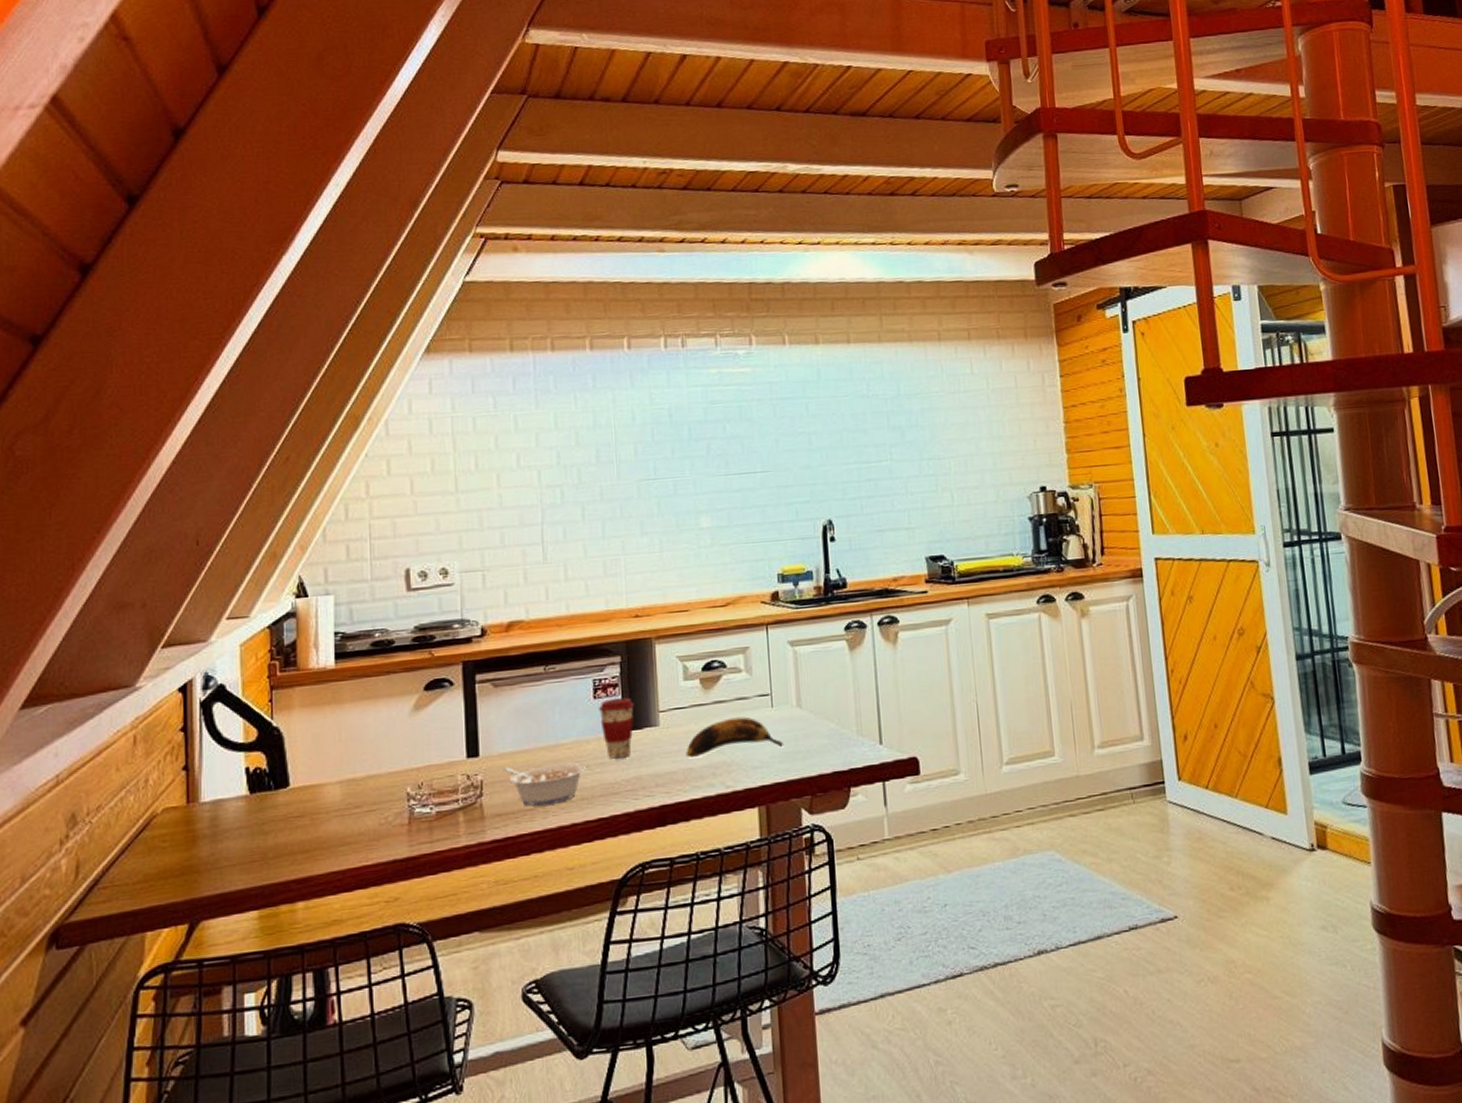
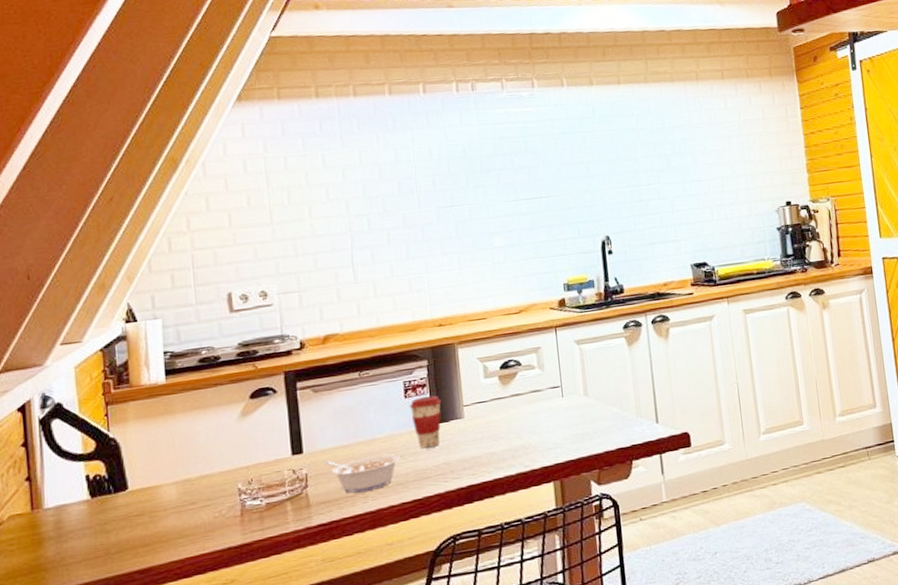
banana: present [685,716,783,759] -> none [488,406,573,444]

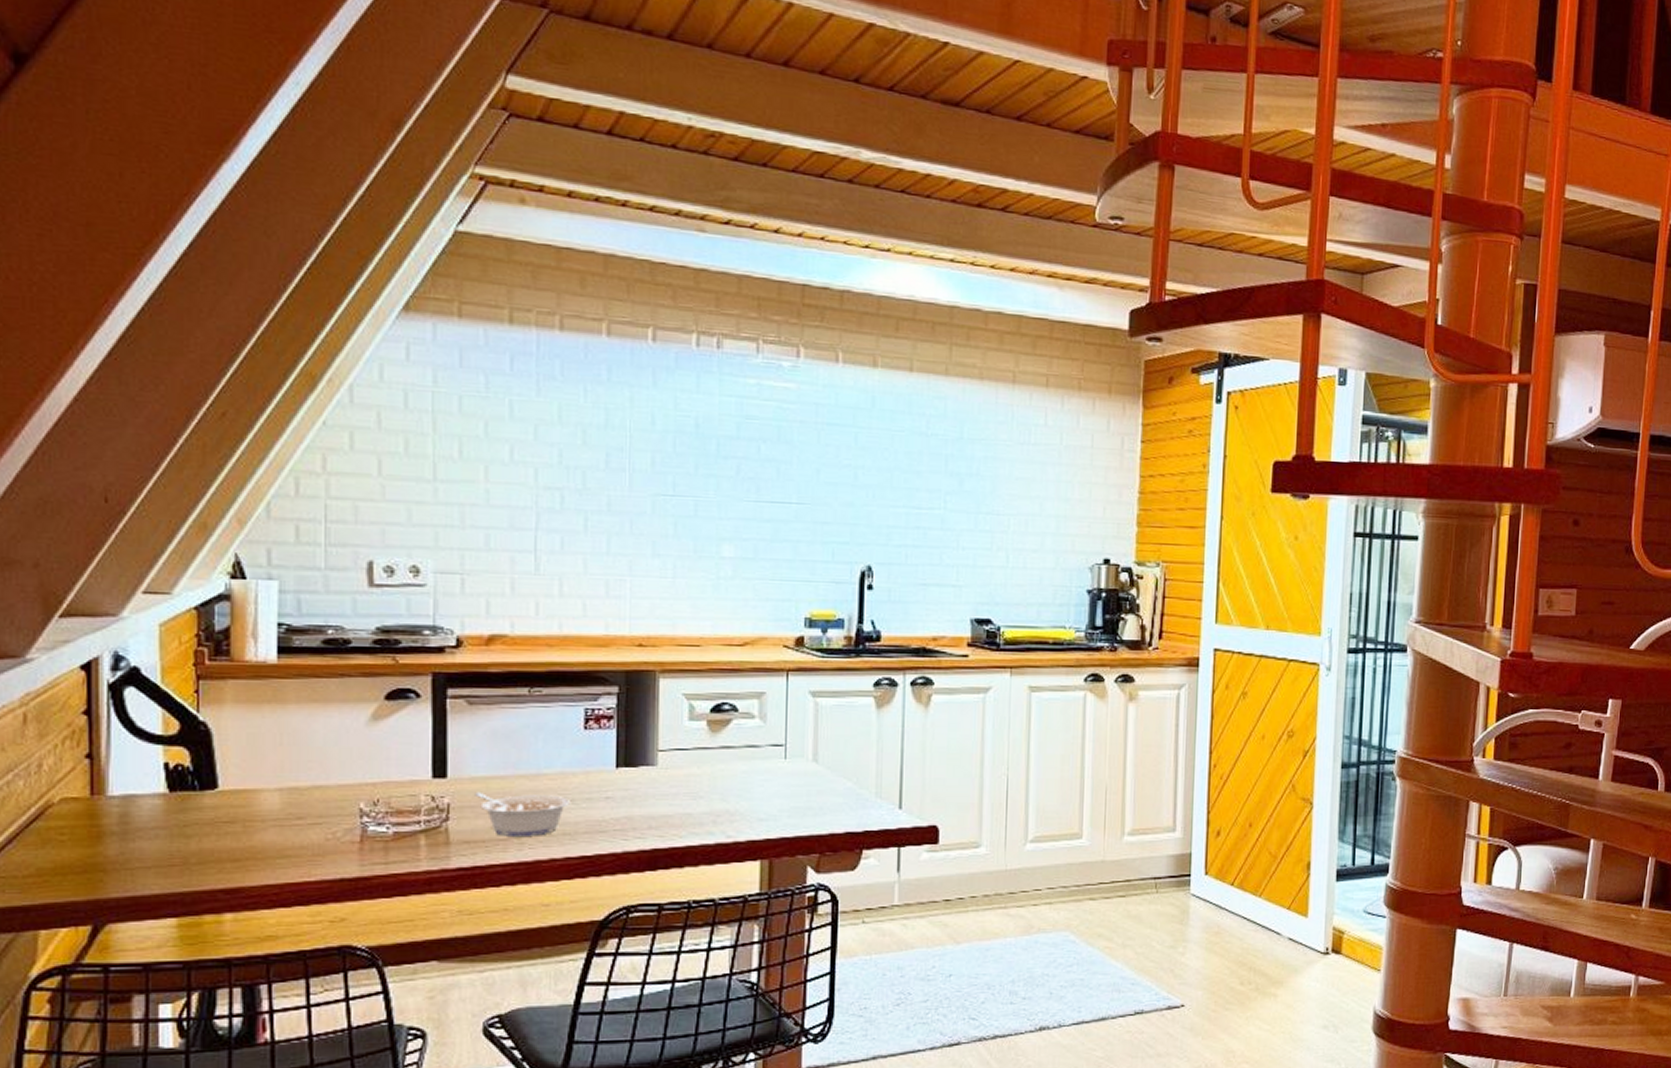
coffee cup: present [409,395,441,449] -> none [588,731,630,795]

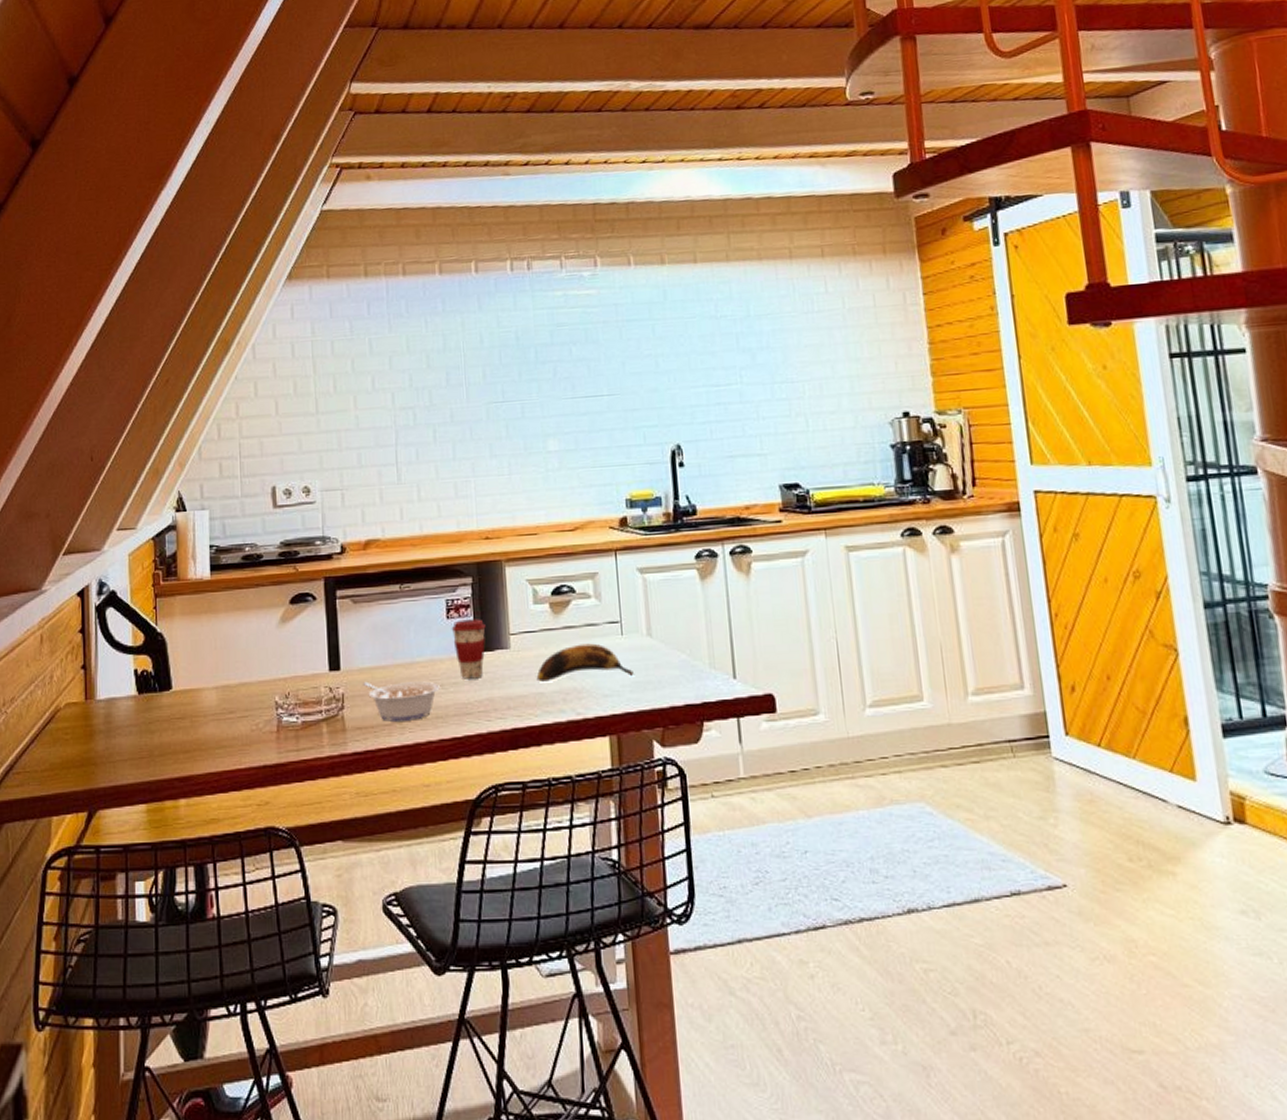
coffee cup: none [588,731,630,795] -> present [451,619,486,679]
banana: none [684,765,794,804] -> present [536,643,634,683]

